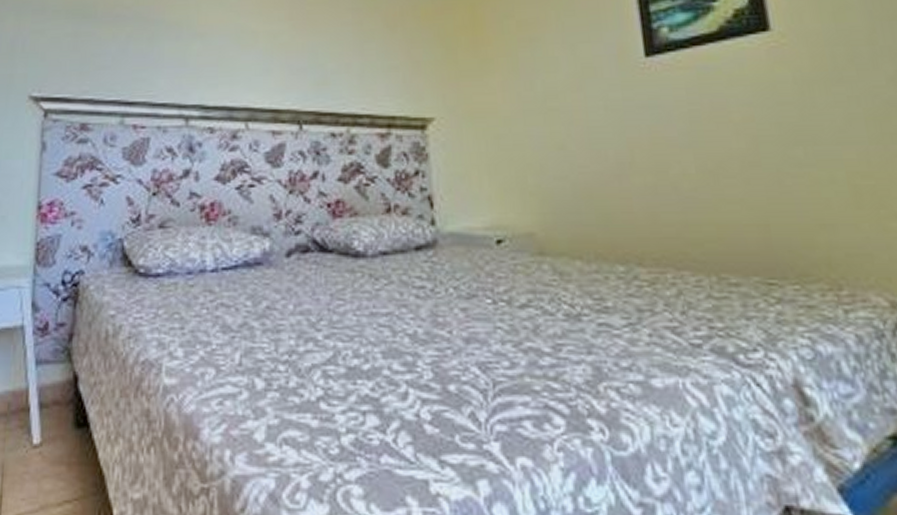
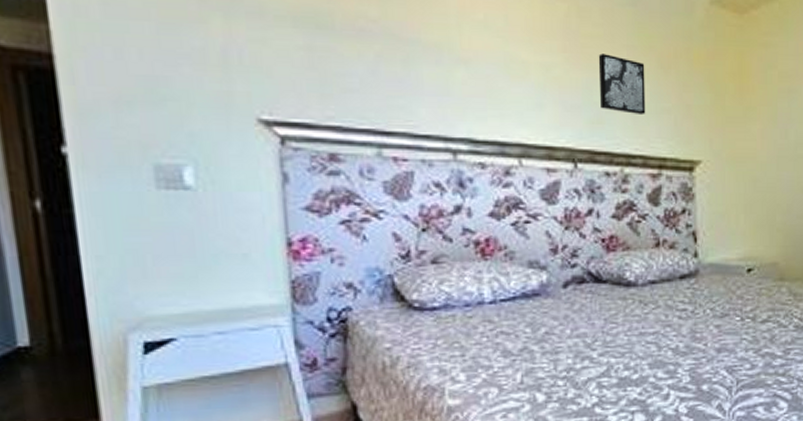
wall art: none [323,18,372,75] -> present [598,53,646,116]

